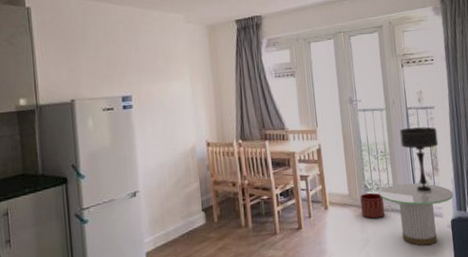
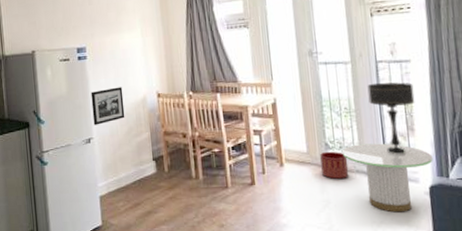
picture frame: none [136,136,173,178] -> present [90,87,125,125]

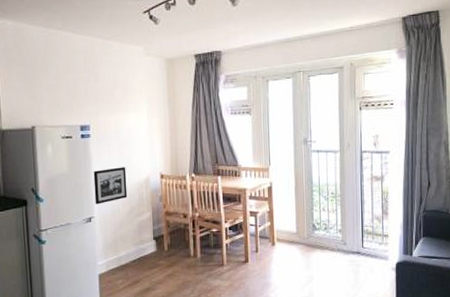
planter: present [320,151,349,179] -> none [308,232,331,257]
side table: present [341,143,433,213] -> none [326,225,401,286]
table lamp: present [367,82,415,155] -> none [352,170,391,236]

